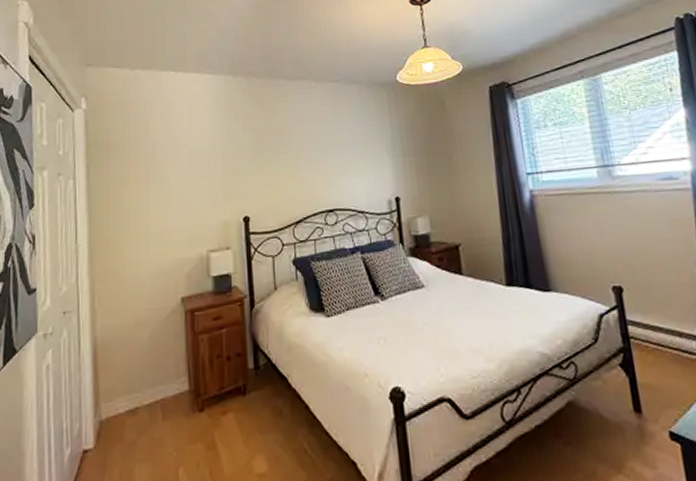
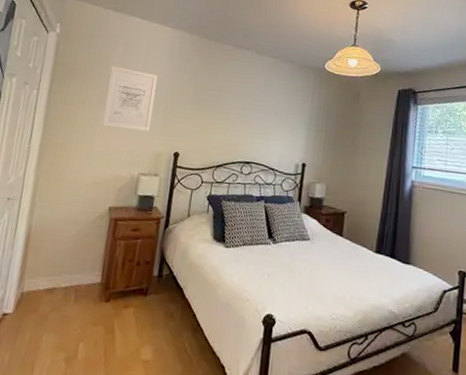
wall art: none [151,131,210,204] -> present [102,65,158,132]

